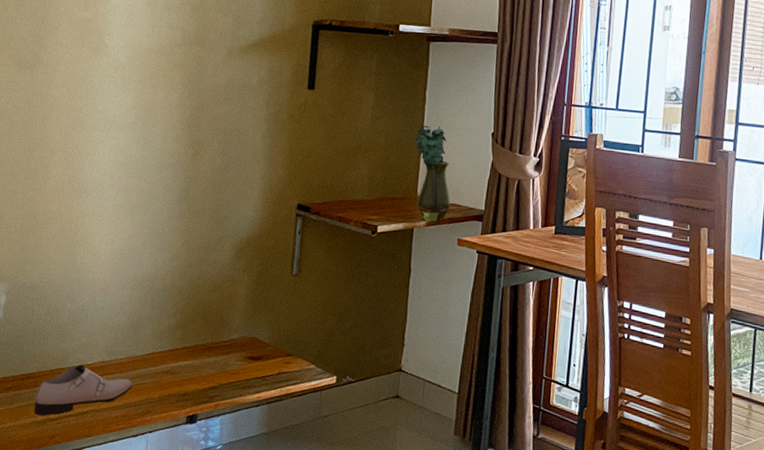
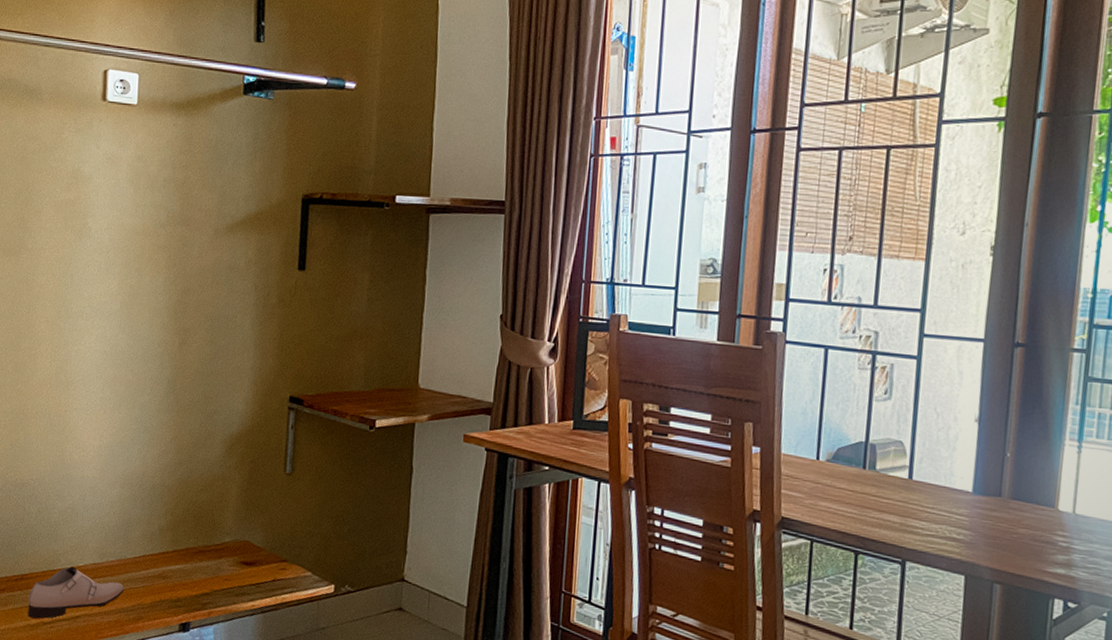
vase: present [414,122,451,222] -> none [414,304,456,416]

